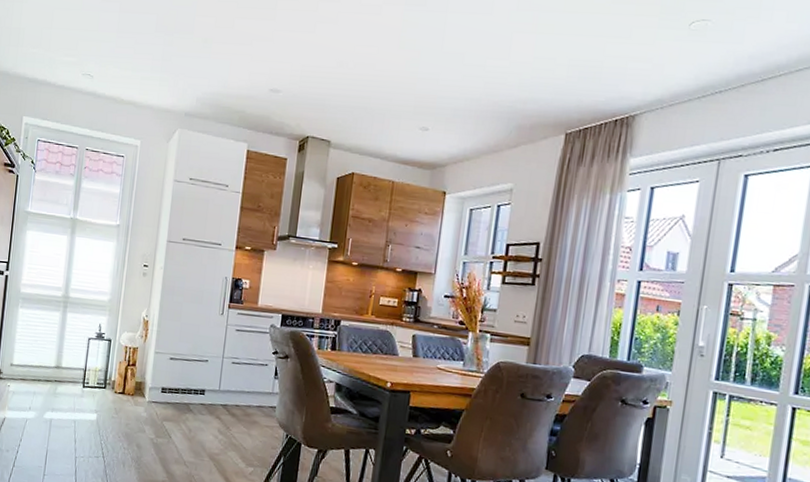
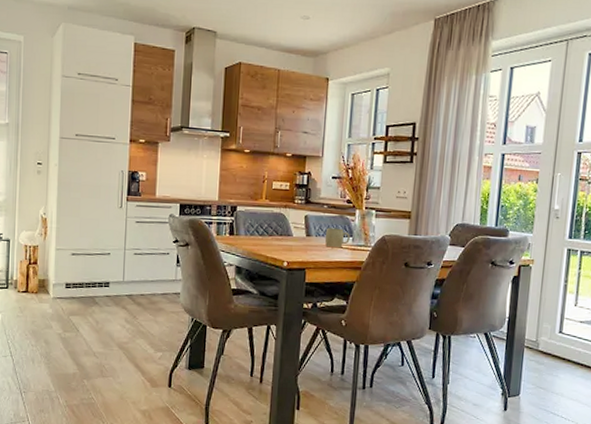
mug: none [433,349,461,373] -> present [324,227,350,248]

